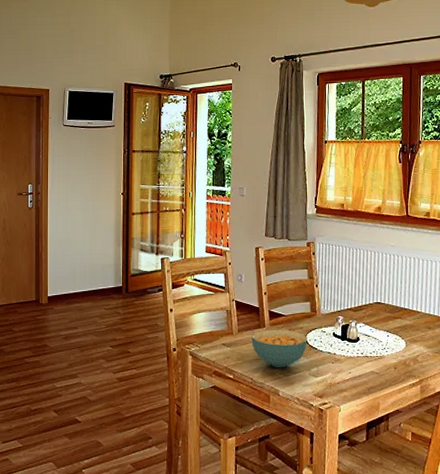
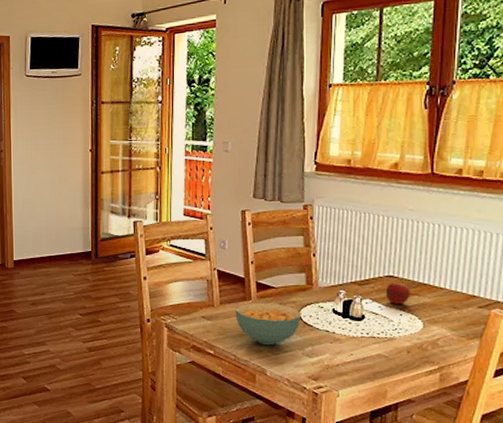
fruit: none [375,308,395,327] -> present [385,282,410,304]

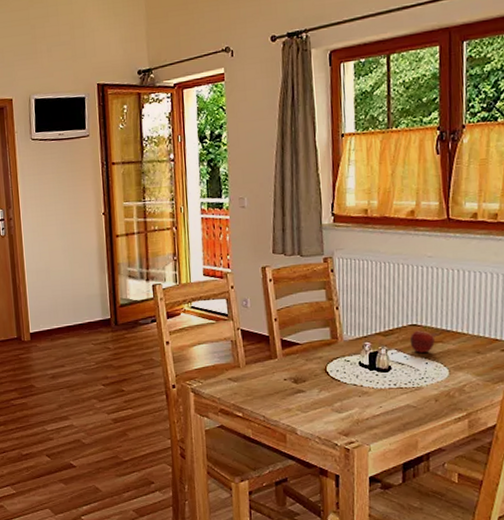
cereal bowl: present [235,302,301,346] -> none [261,360,328,404]

